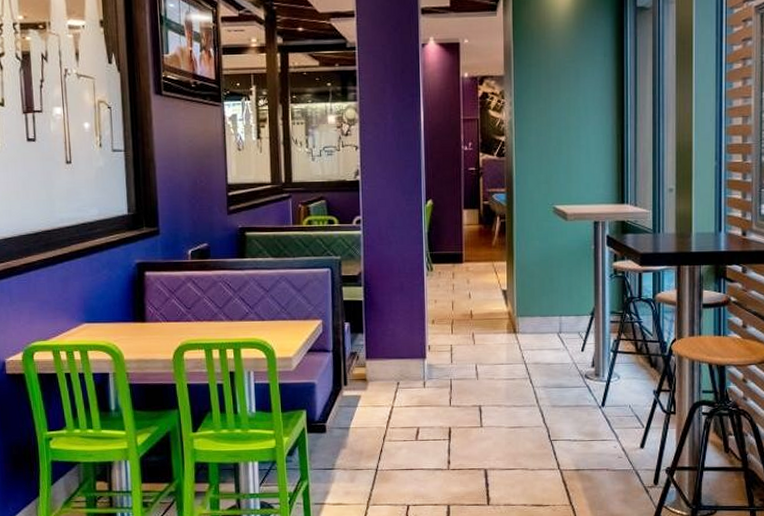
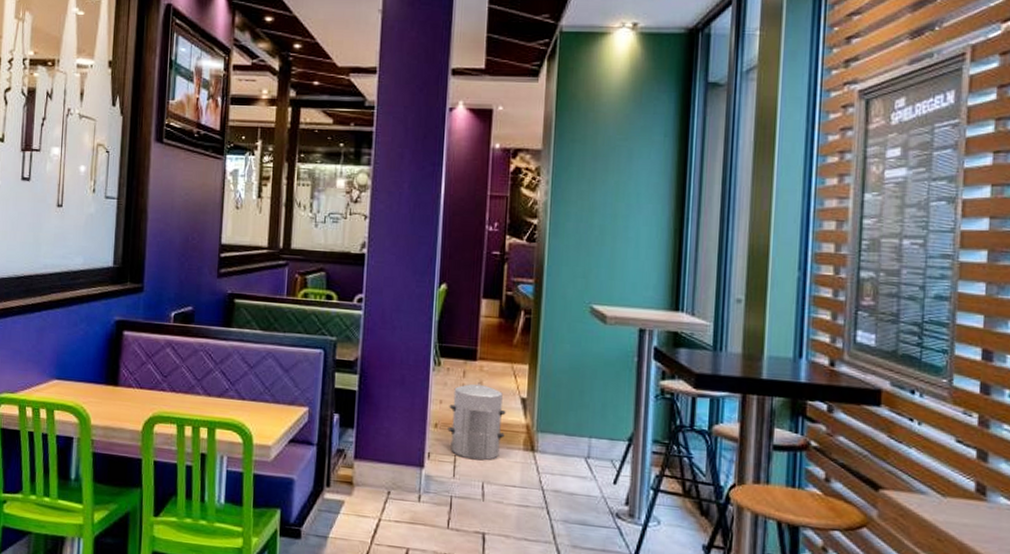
waste bin: none [443,281,491,347] -> present [447,382,506,461]

